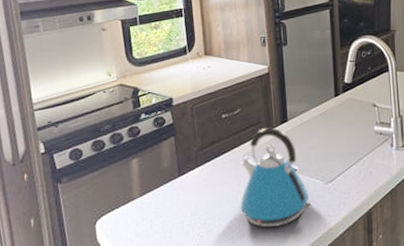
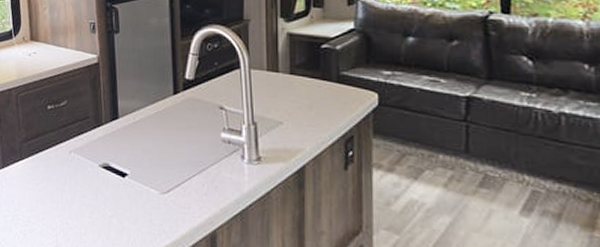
kettle: present [240,127,312,228] -> none [65,123,145,236]

